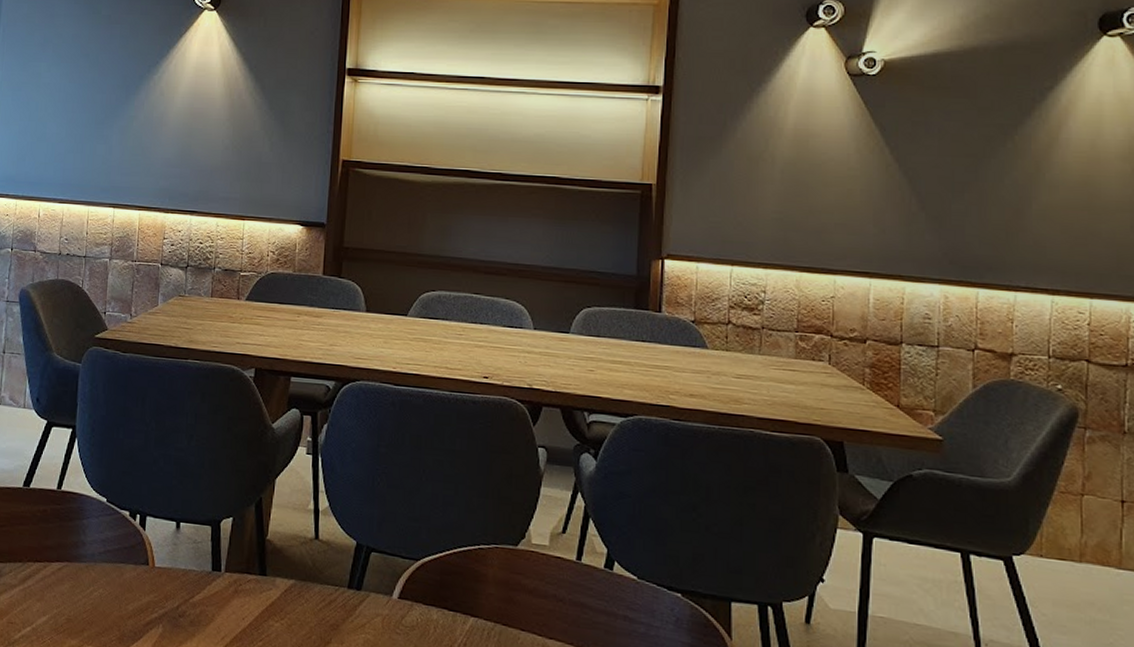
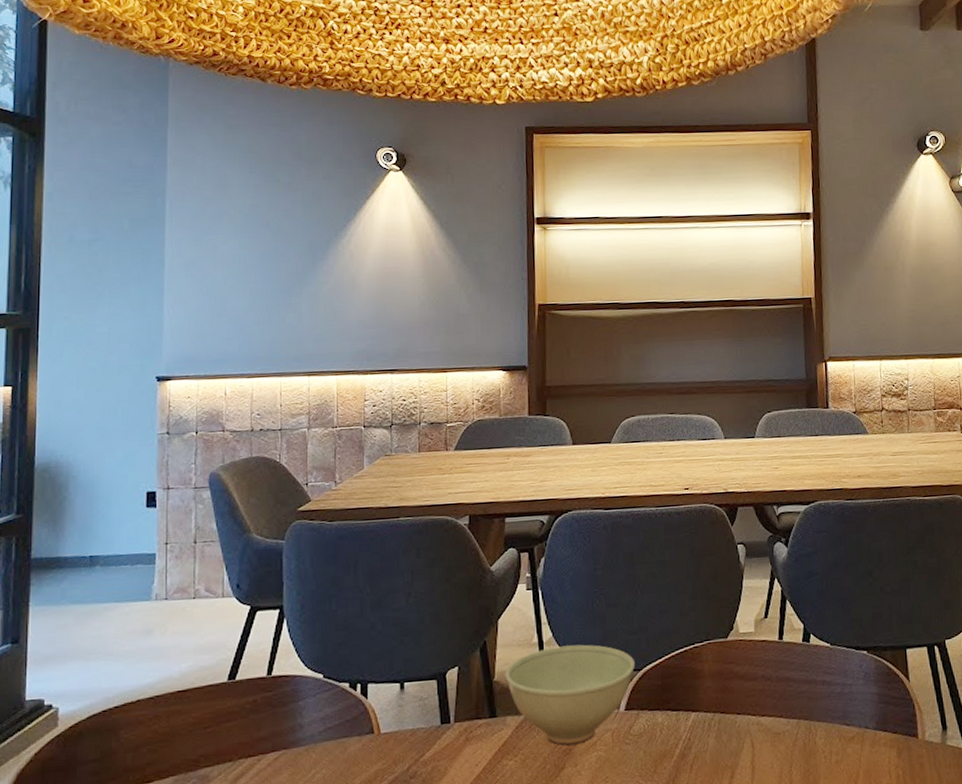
bowl: none [277,517,414,623] -> present [504,644,636,746]

